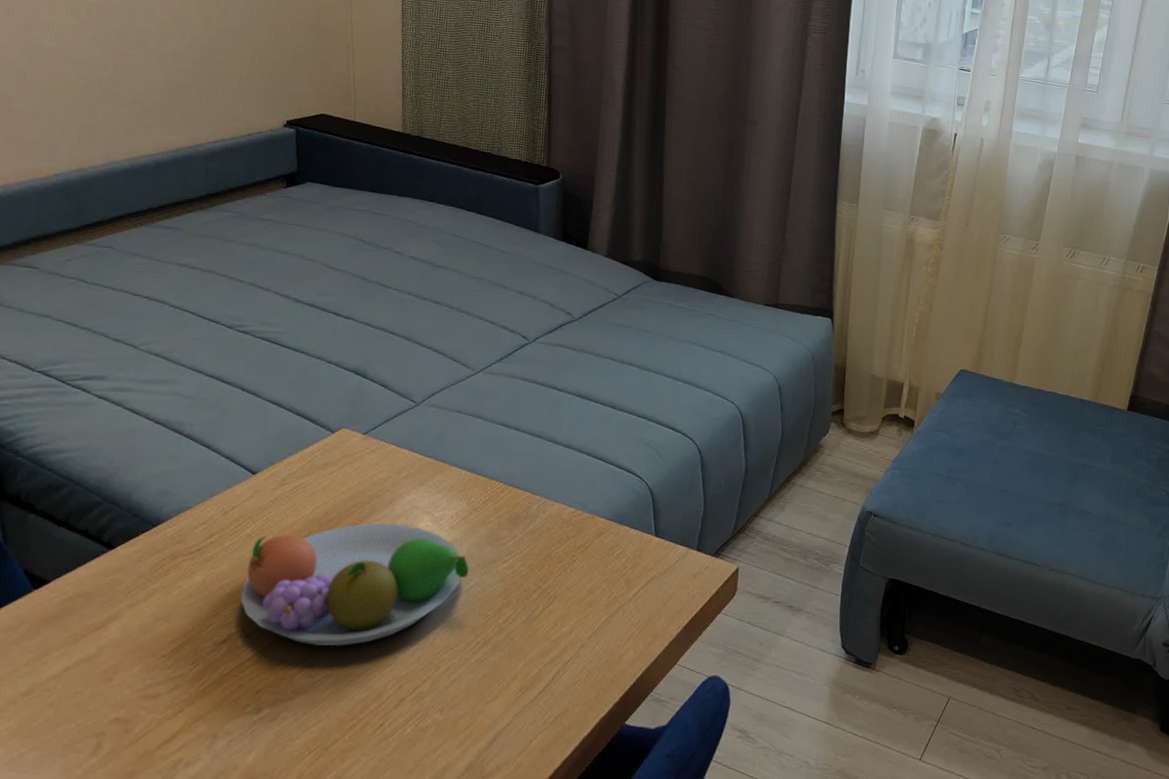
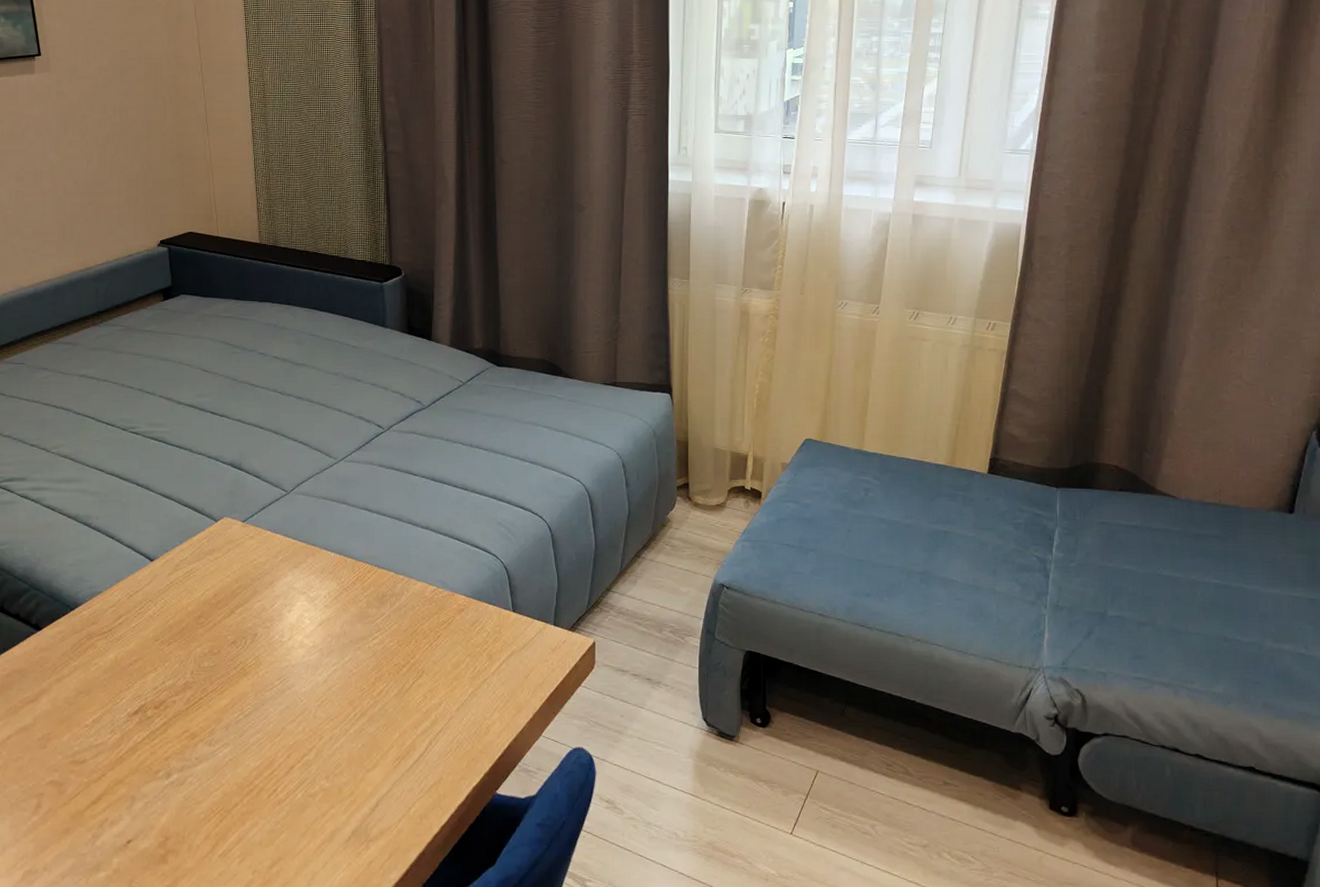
fruit bowl: present [241,523,469,647] -> none [148,604,344,718]

